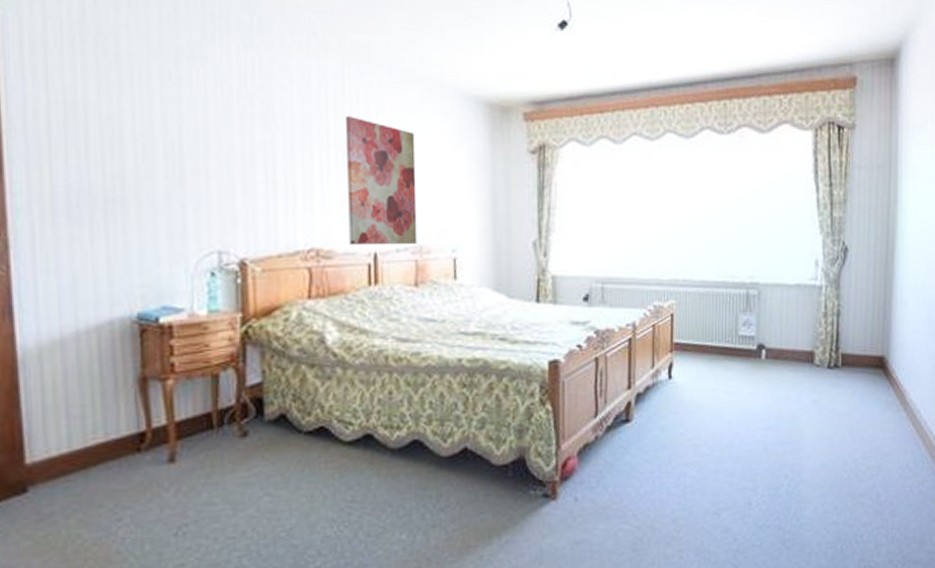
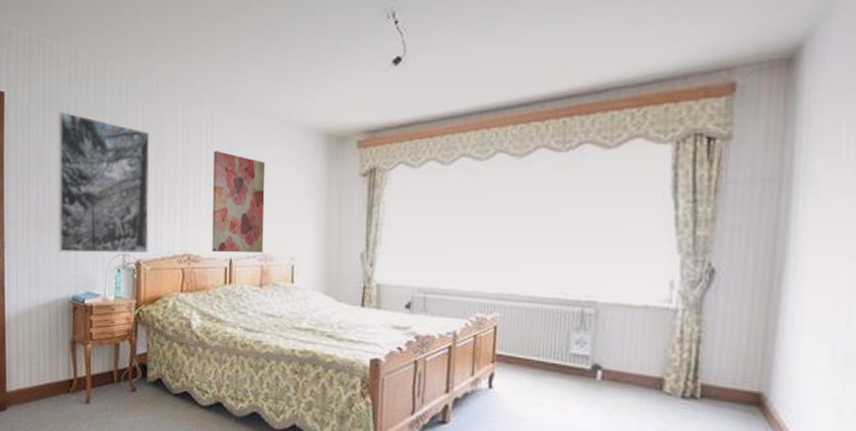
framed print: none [98,47,257,251] -> present [57,111,150,254]

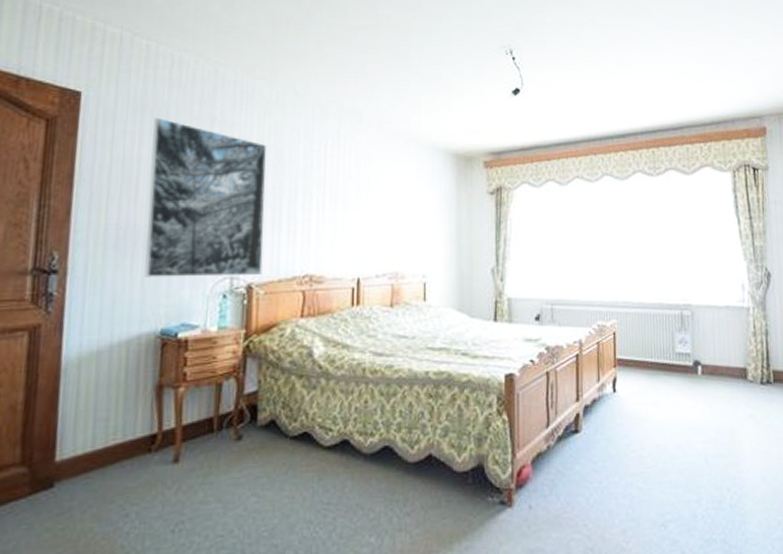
wall art: present [212,151,266,254] -> none [337,166,395,272]

